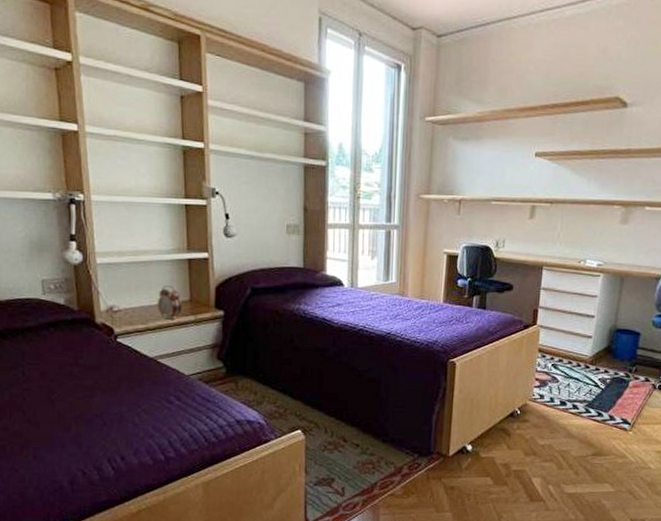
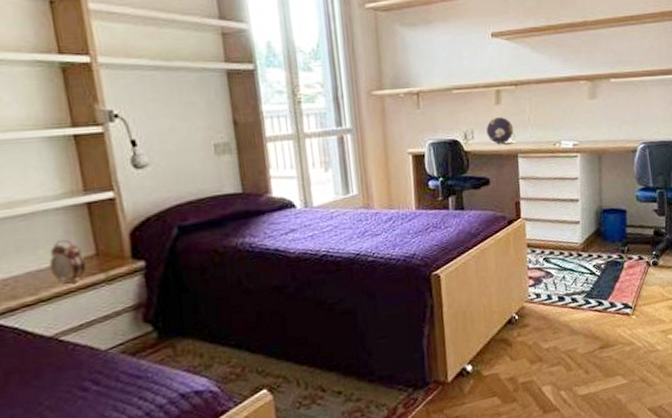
globe: none [517,231,544,256] -> present [486,117,516,145]

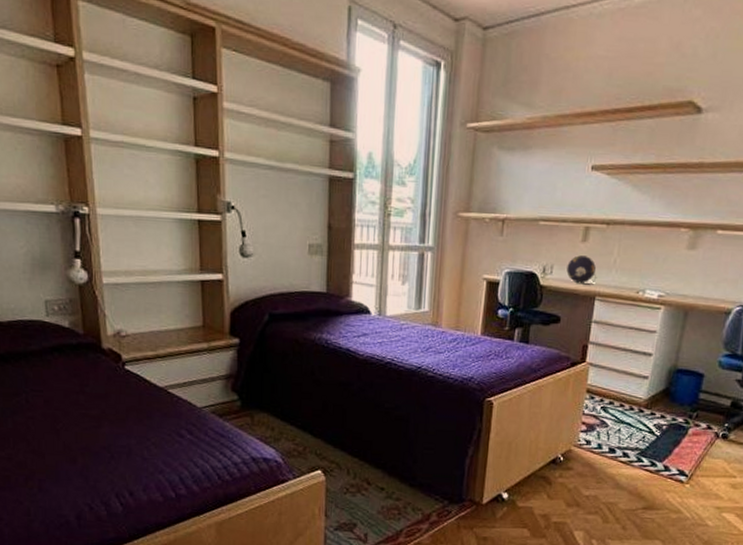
alarm clock: present [49,239,87,283] -> none [167,308,195,347]

